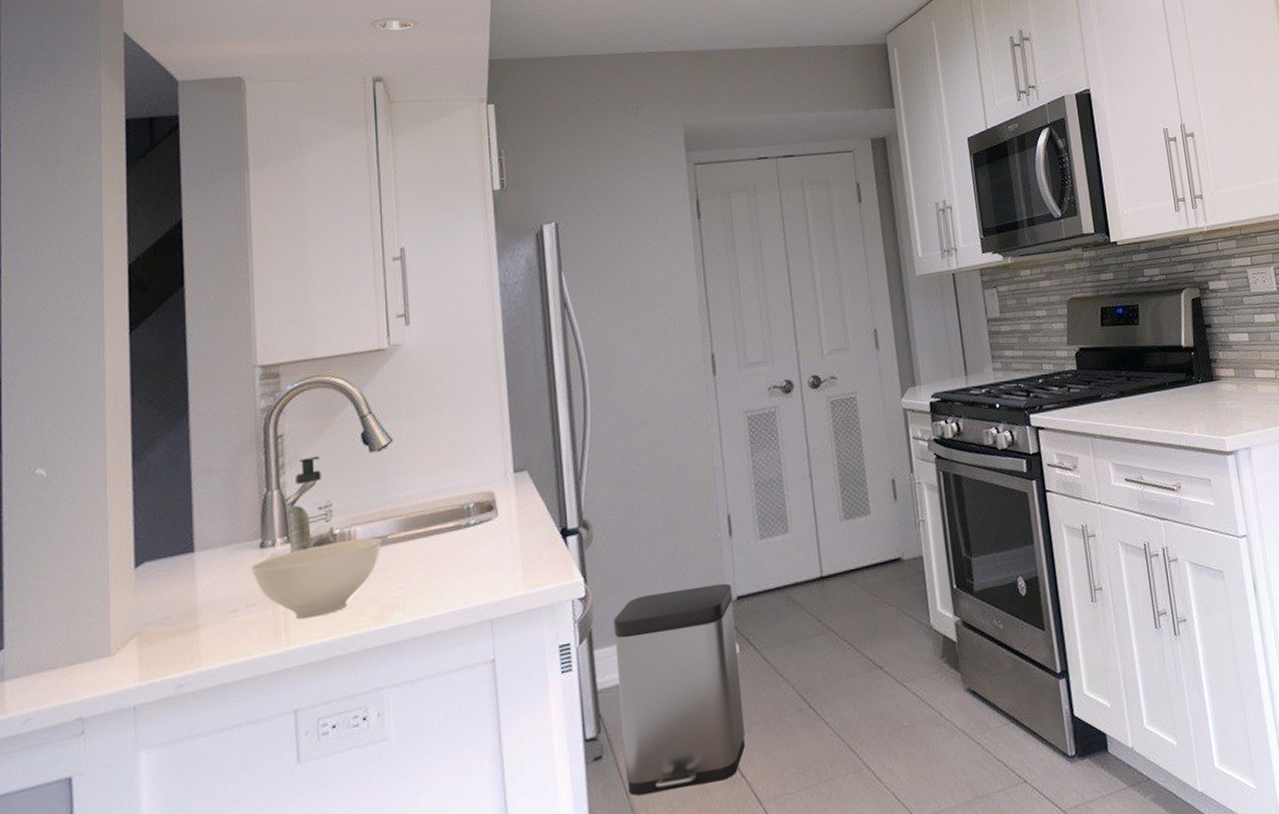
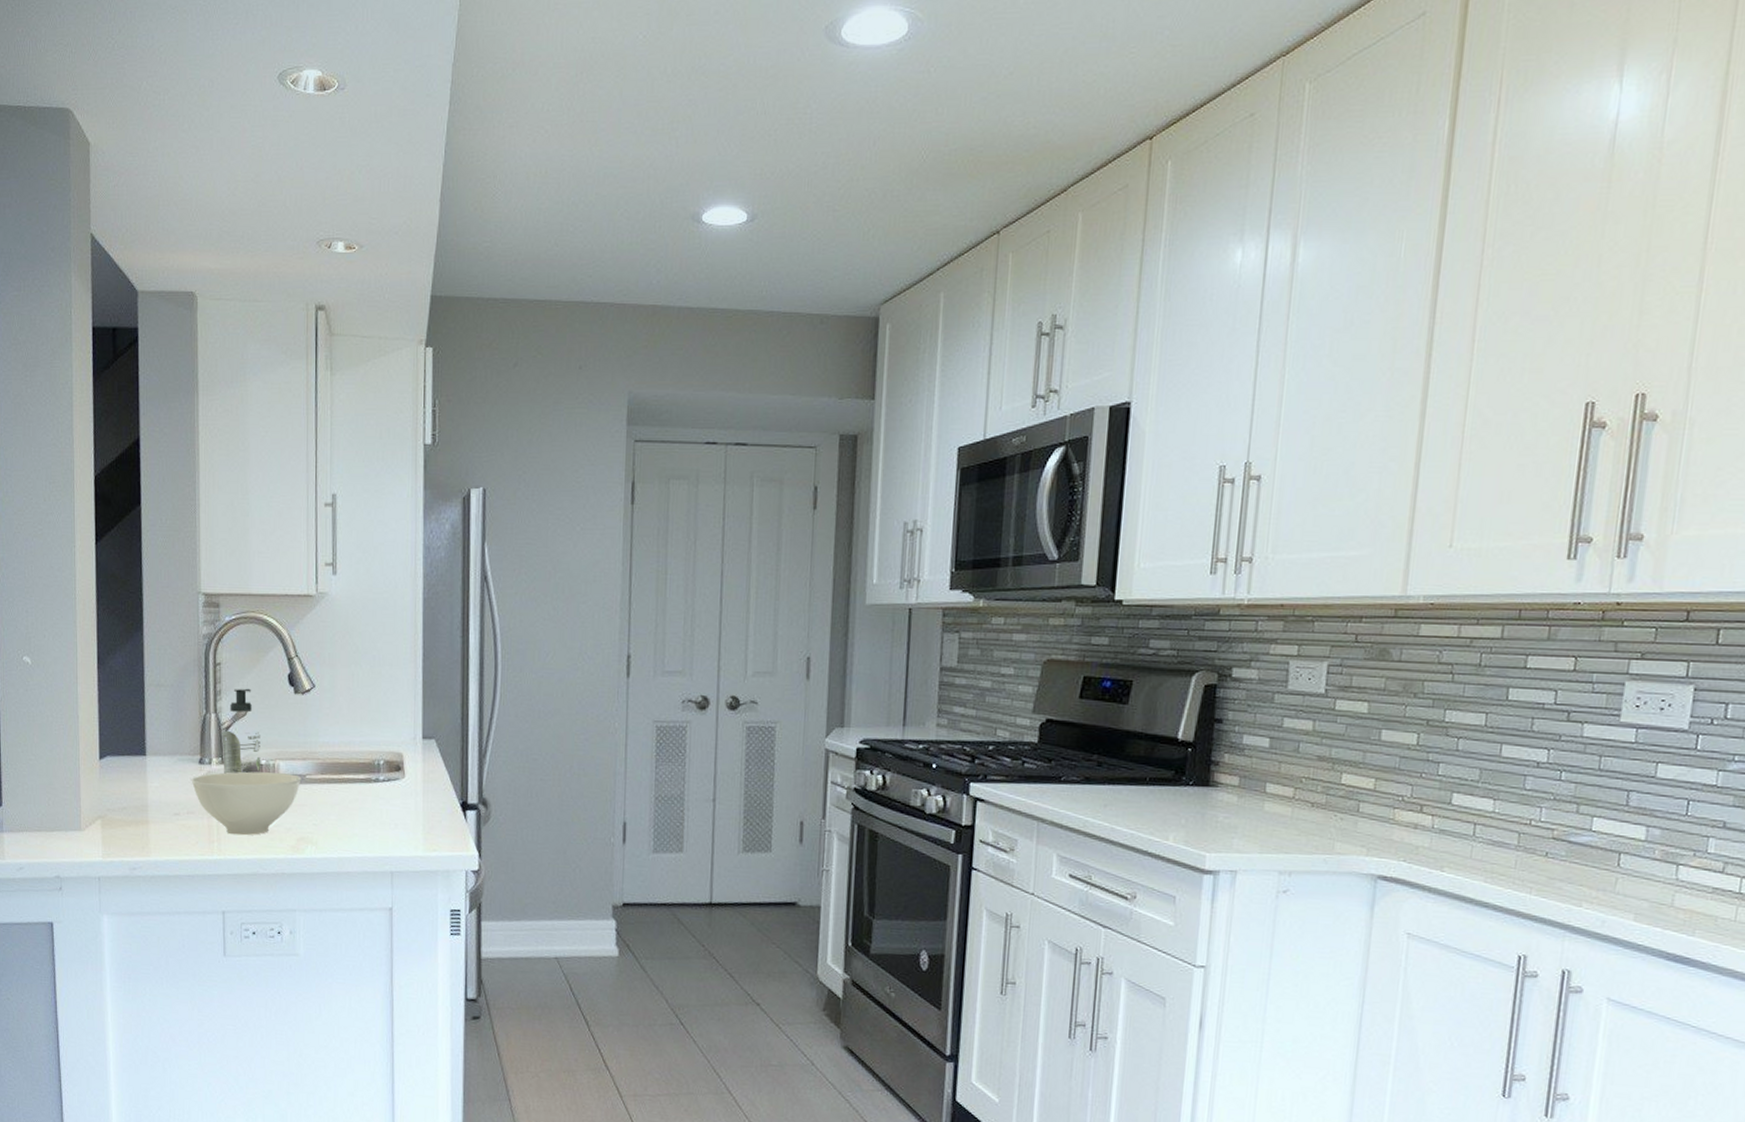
pedal bin: present [613,583,745,796] -> none [499,882,619,1067]

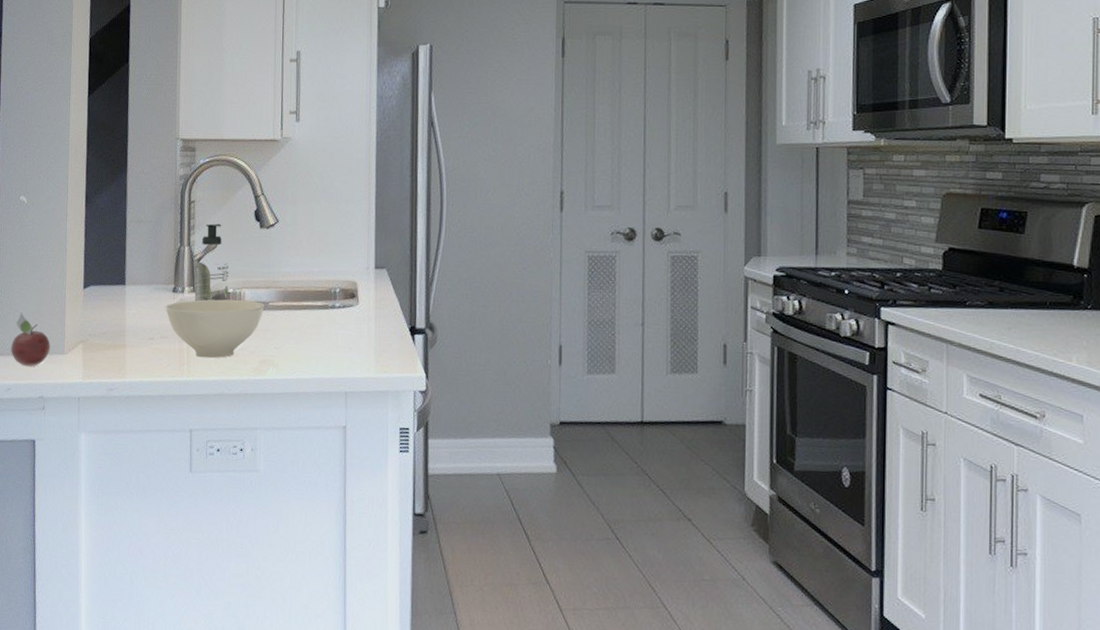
fruit: none [21,785,65,845] -> present [11,312,50,367]

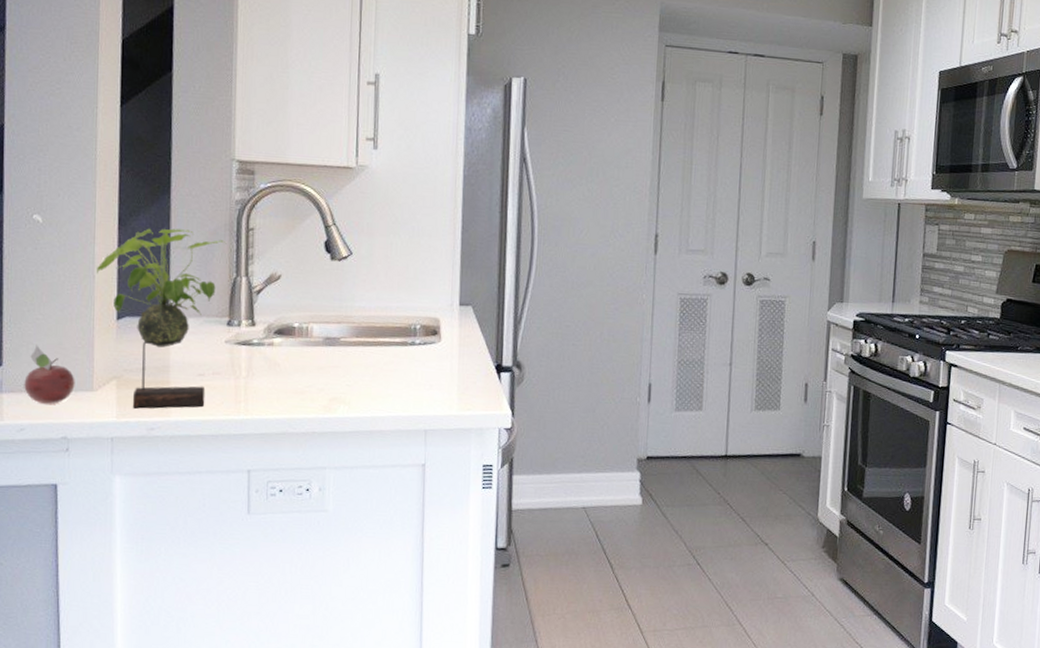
plant: none [68,204,172,371] -> present [97,228,227,409]
bowl: present [165,299,265,359] -> none [218,334,336,396]
soap dispenser: present [194,223,229,302] -> none [252,253,294,336]

